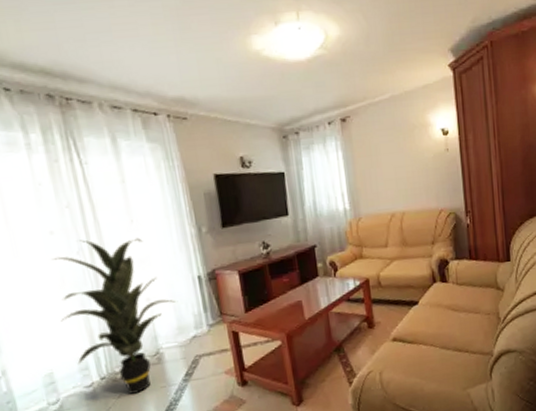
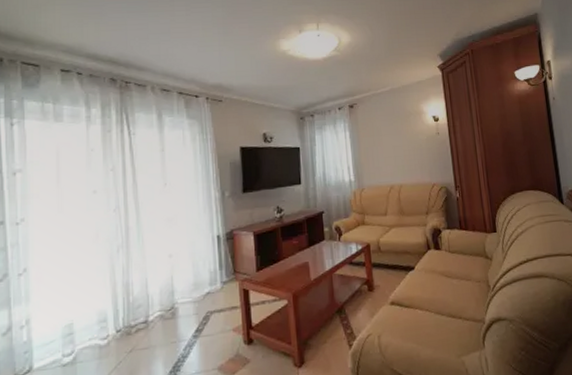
indoor plant: present [52,238,175,394] -> none [89,199,194,349]

